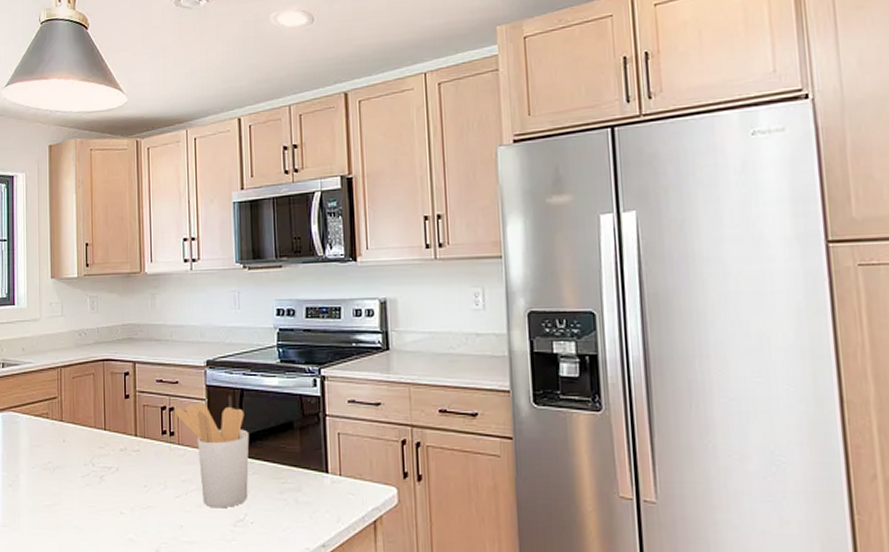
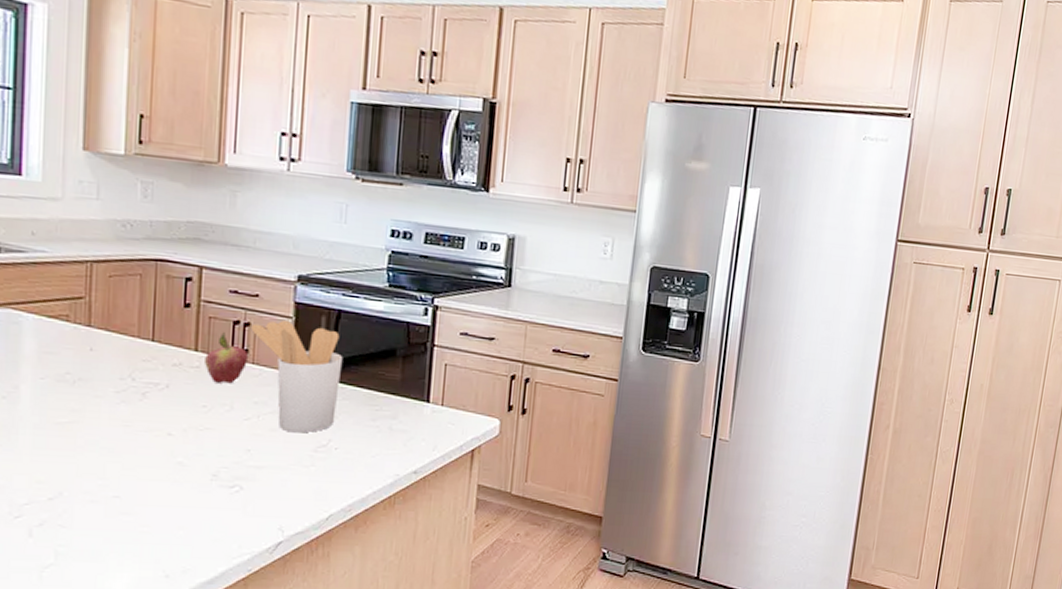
fruit: none [143,418,175,464] -> present [205,332,249,384]

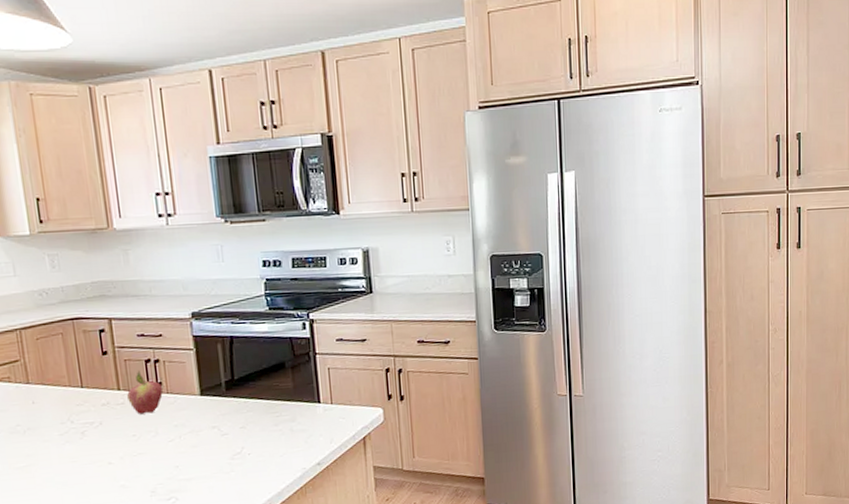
utensil holder: present [251,321,343,433] -> none [160,353,244,447]

